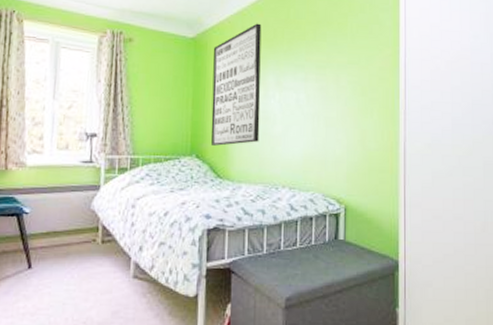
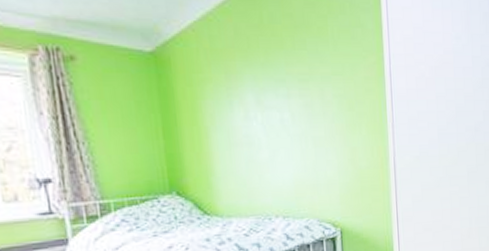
wall art: present [211,23,262,146] -> none [178,30,246,180]

